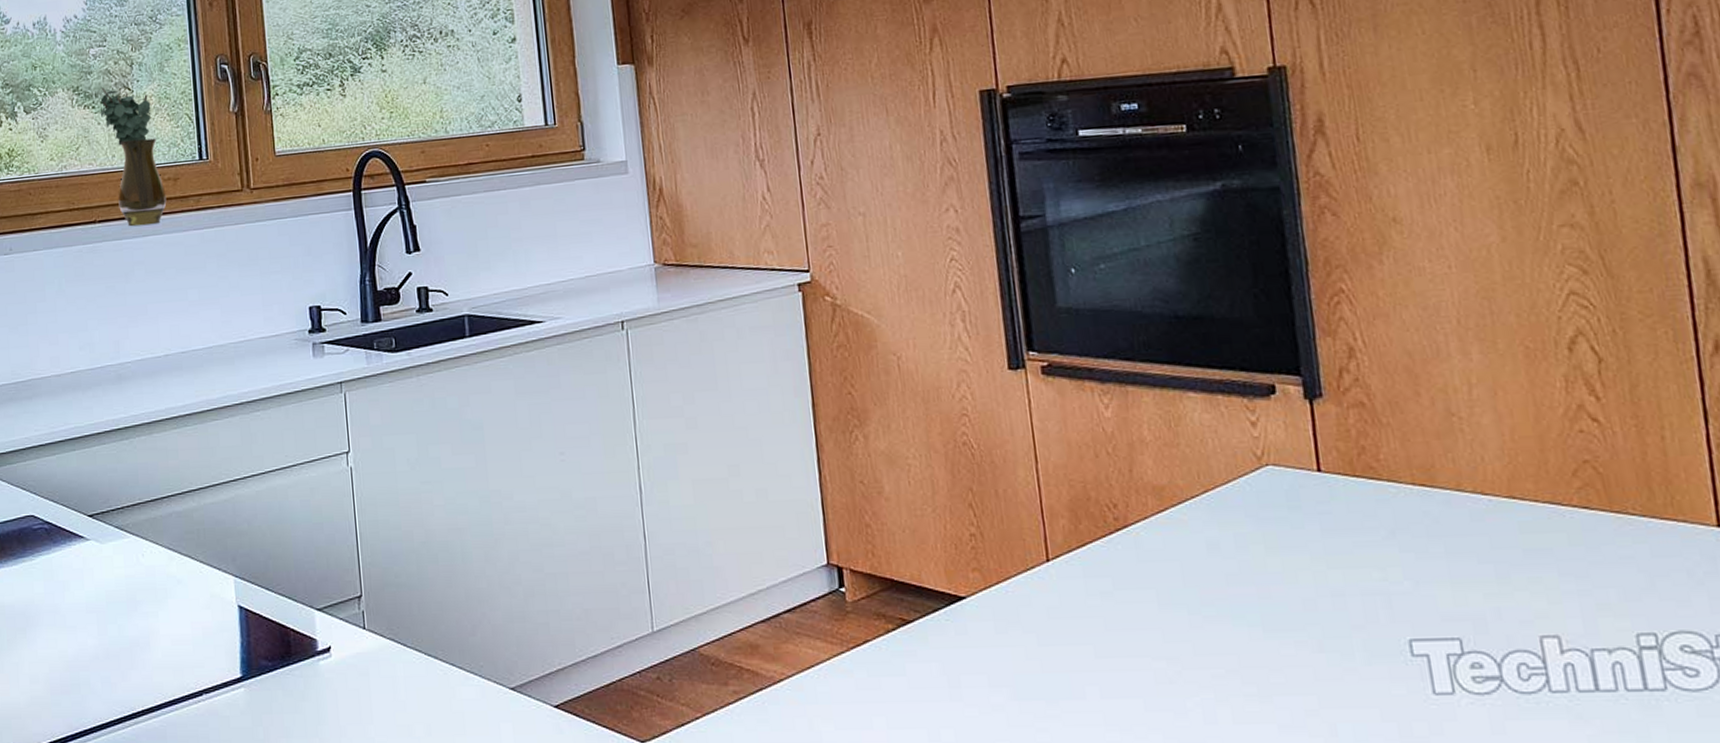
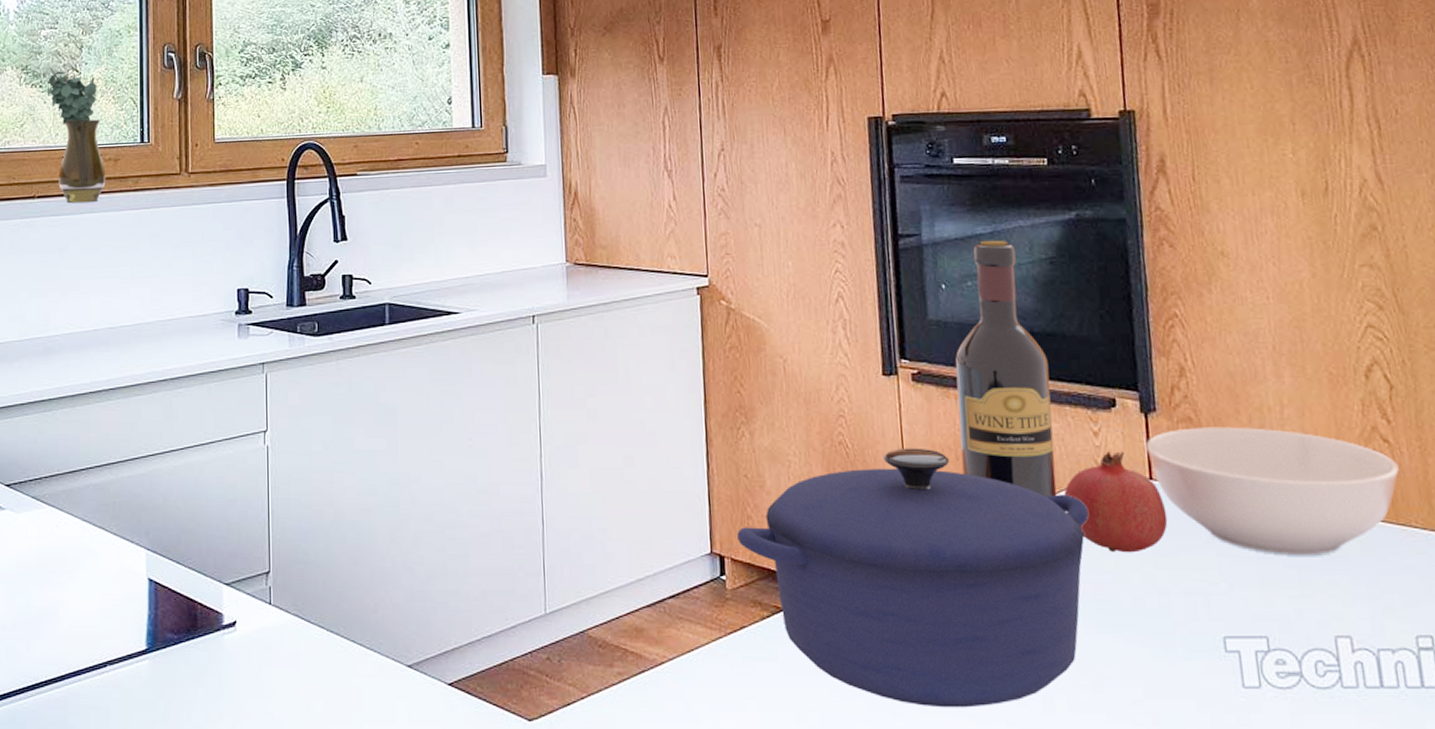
cooking pot: none [855,445,1250,722] -> present [737,448,1090,708]
wine bottle: none [1089,217,1212,495] -> present [955,240,1057,498]
fruit: none [1219,441,1340,552] -> present [1063,451,1168,553]
bowl: none [1310,410,1612,550] -> present [1144,427,1399,556]

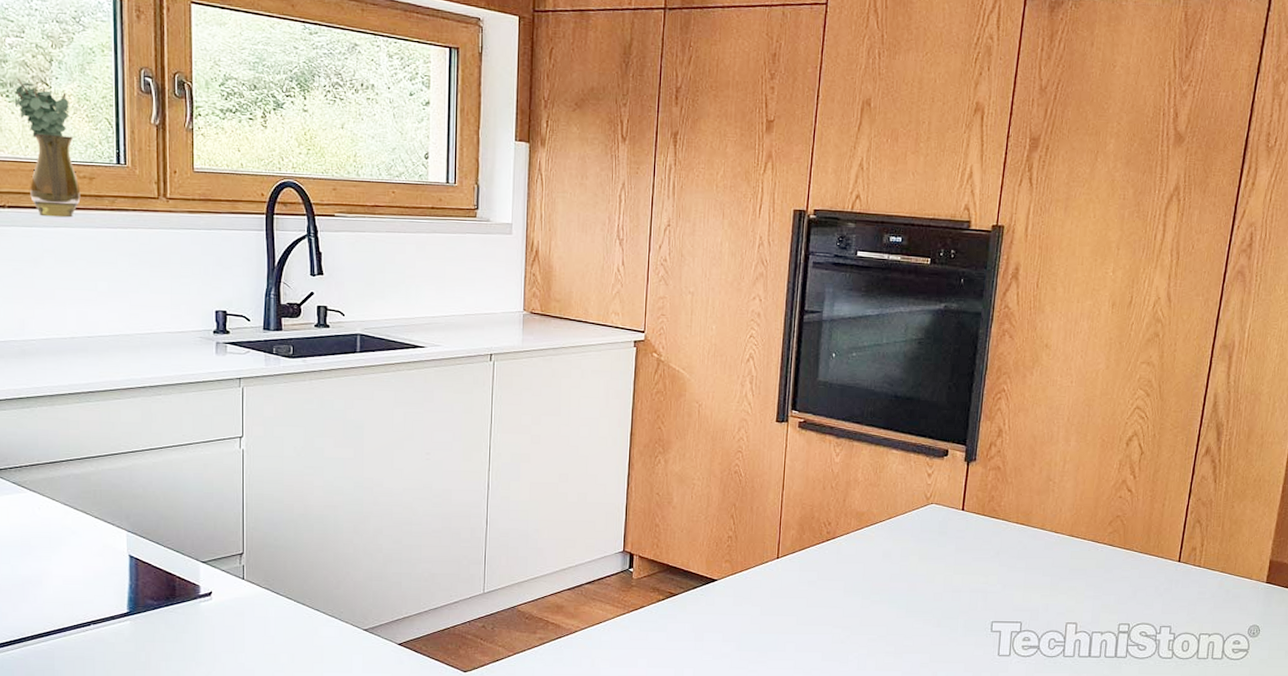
cooking pot: present [737,448,1090,708] -> none [646,478,914,667]
wine bottle: present [955,240,1057,498] -> none [826,320,904,520]
fruit: present [1063,451,1168,553] -> none [897,488,970,562]
bowl: present [1144,427,1399,556] -> none [963,474,1134,568]

